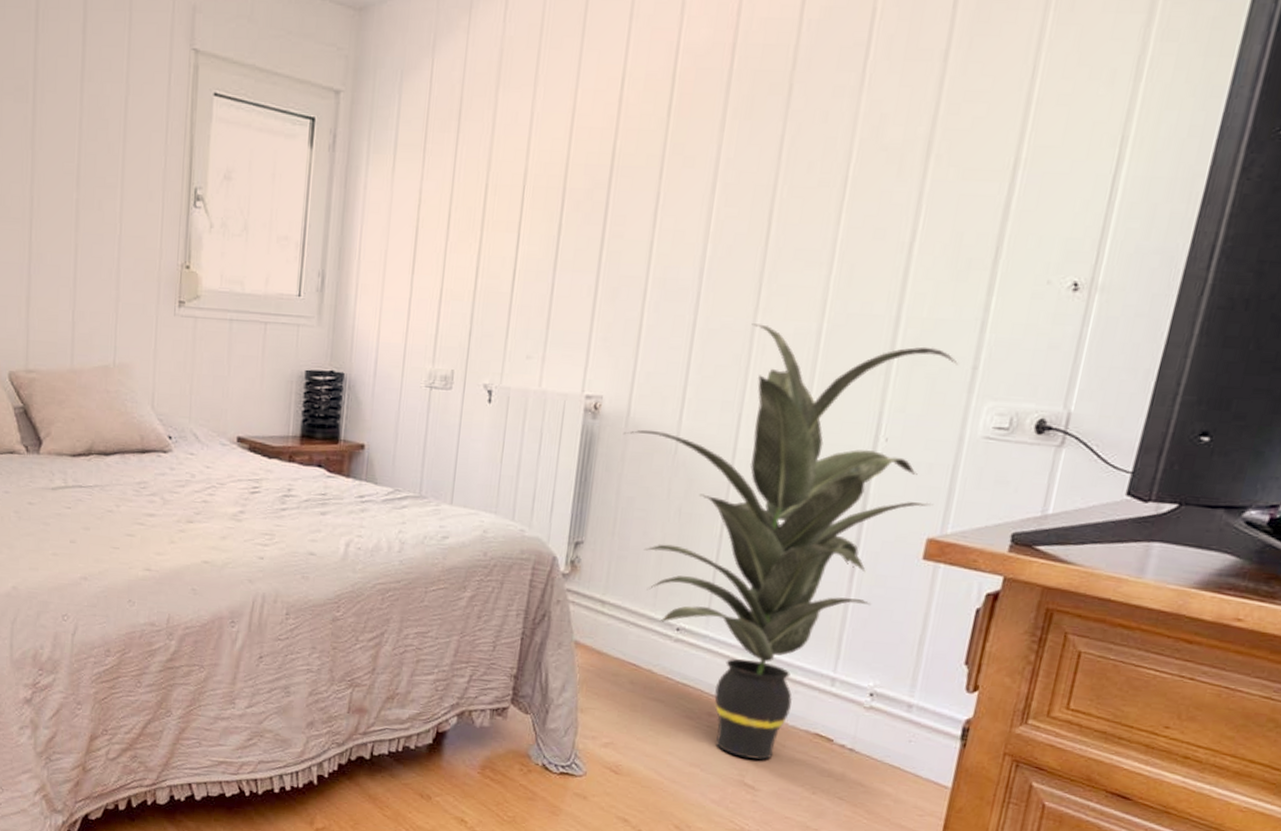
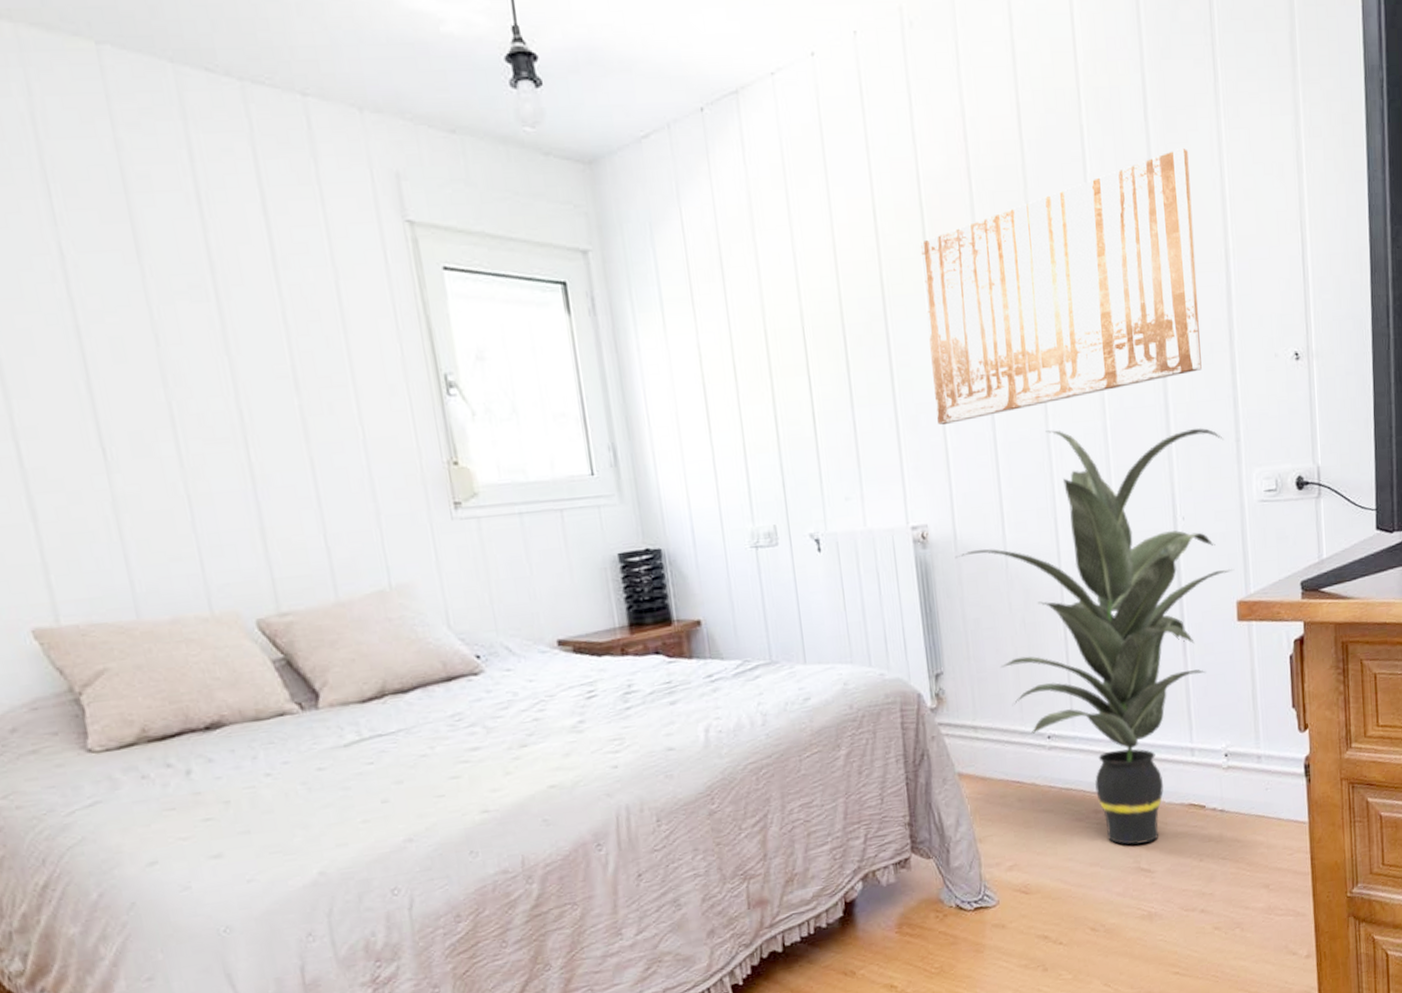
wall art: none [638,40,998,302] -> present [919,147,1202,426]

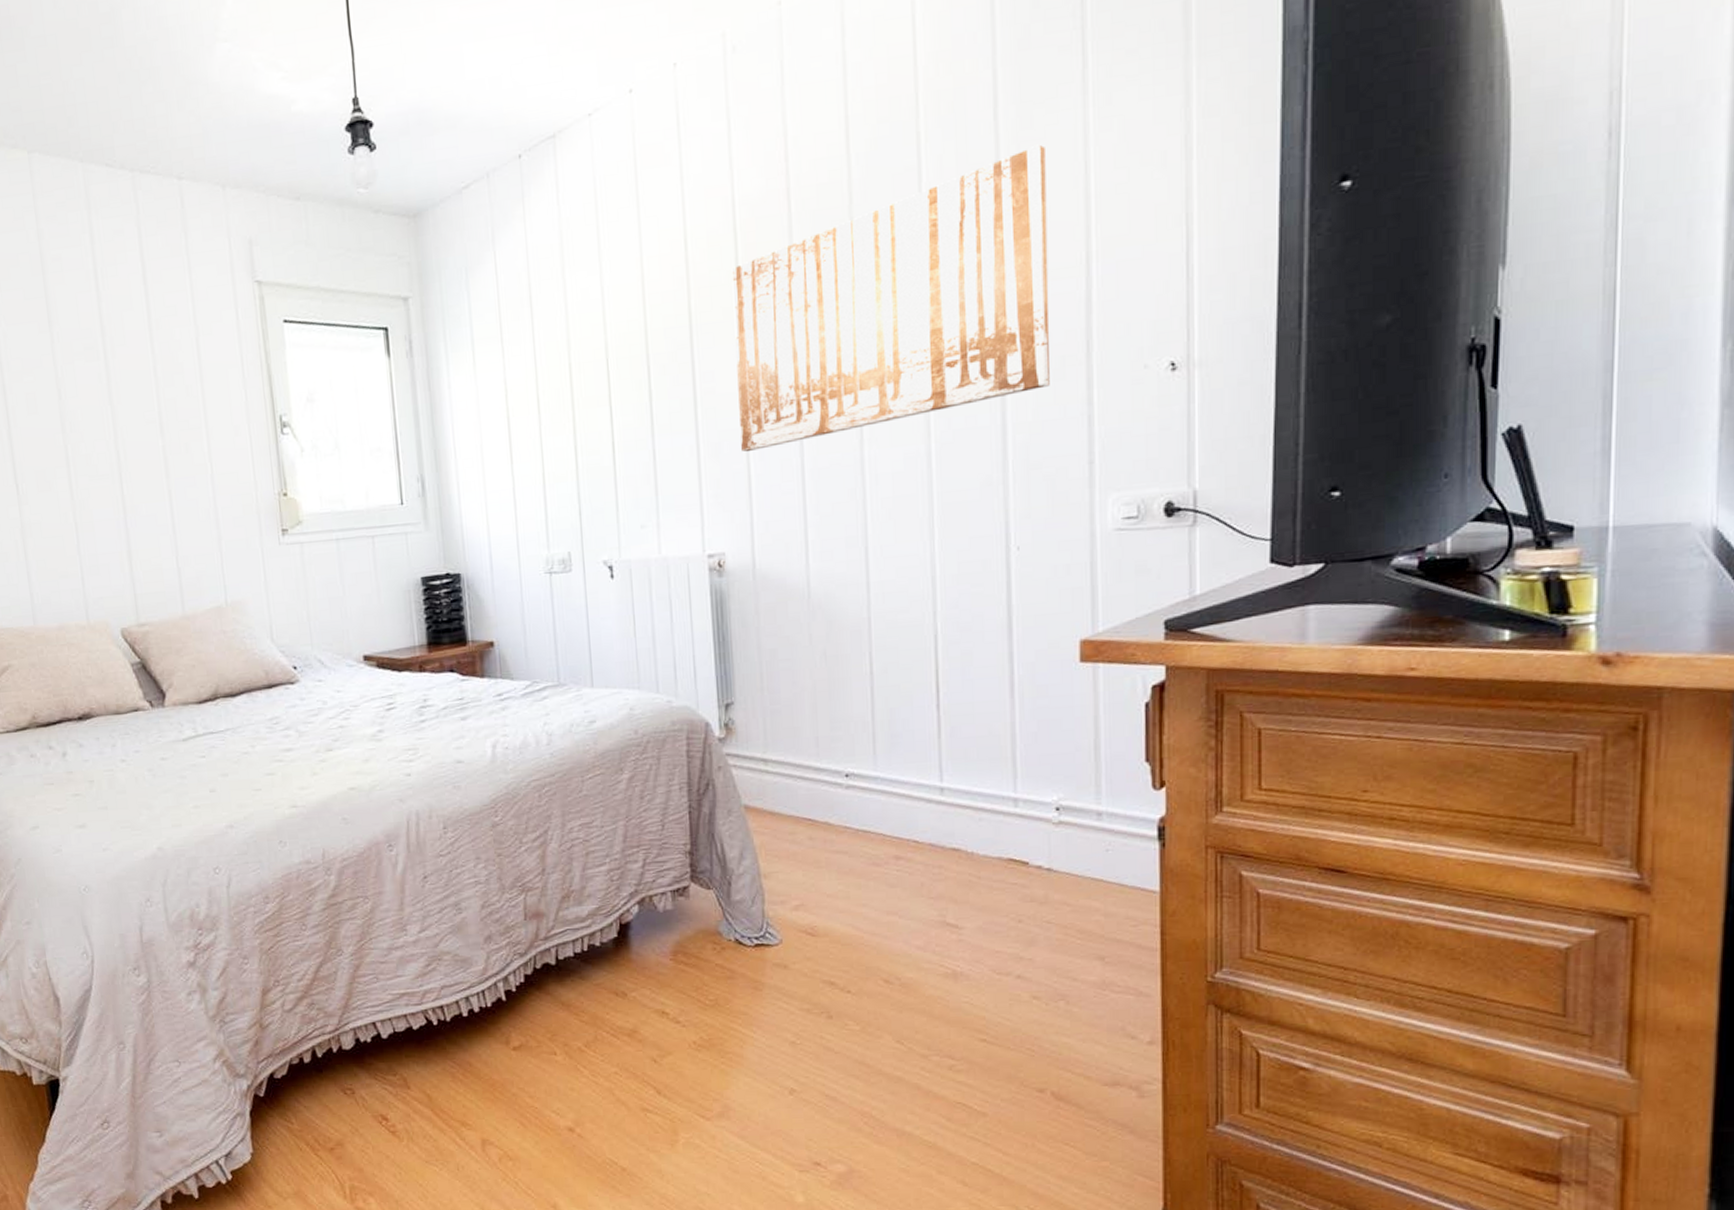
indoor plant: present [955,427,1235,845] -> none [752,449,1079,897]

